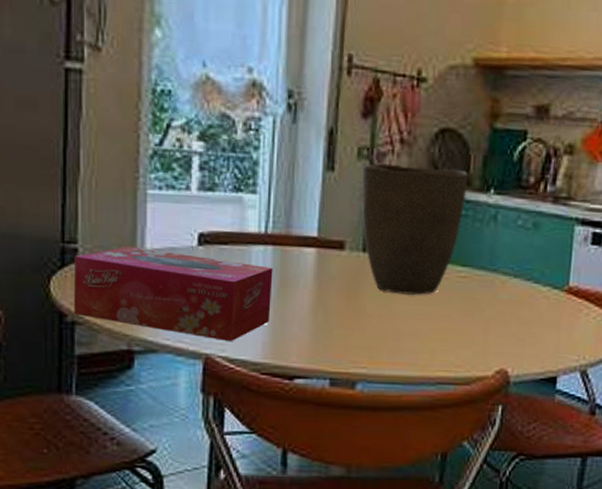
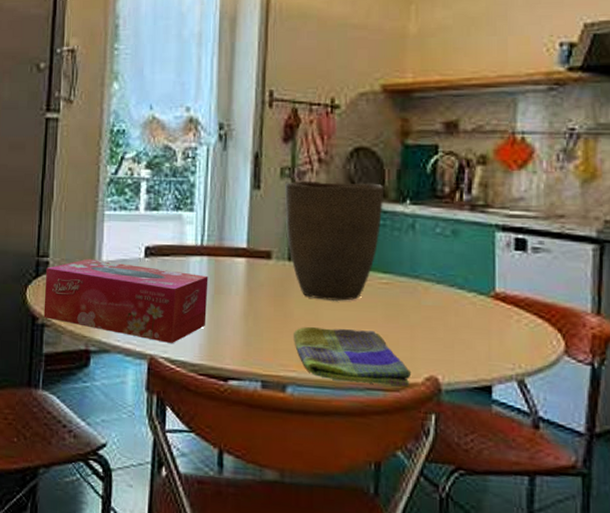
dish towel: none [365,321,483,379] -> present [294,326,412,386]

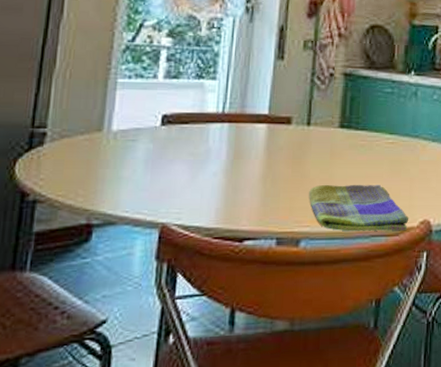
tissue box: present [43,258,208,343] -> none [36,128,228,210]
vase: present [285,180,383,301] -> none [306,53,393,160]

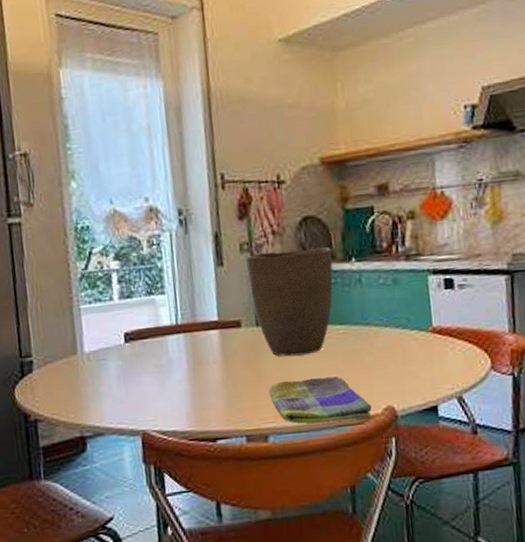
vase: none [306,53,393,160] -> present [245,247,333,356]

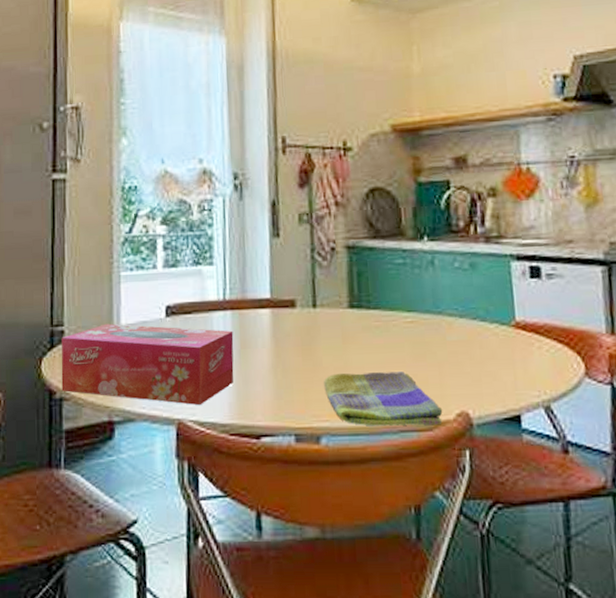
tissue box: none [31,351,190,417] -> present [61,323,234,405]
vase: present [245,247,333,356] -> none [304,222,402,345]

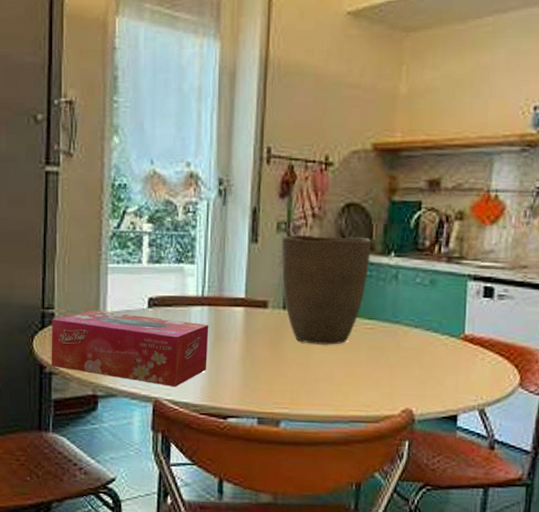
vase: none [304,222,402,345] -> present [280,234,371,345]
dish towel: present [324,371,443,426] -> none [287,368,390,418]

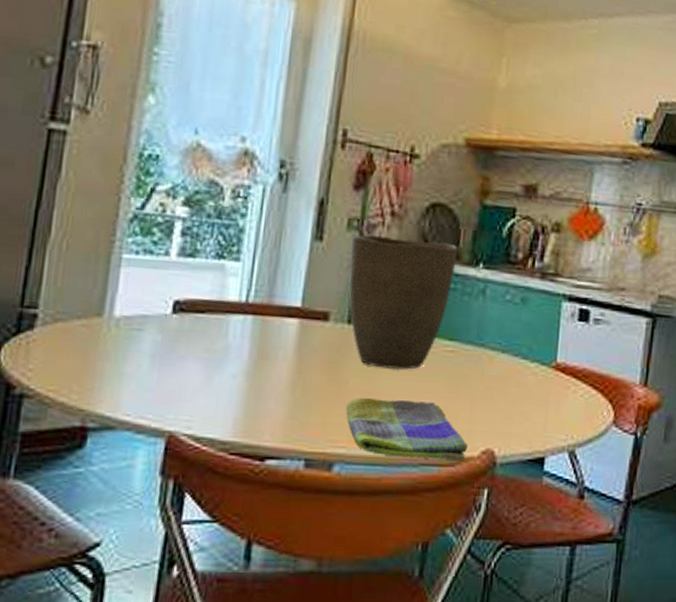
tissue box: present [51,310,209,387] -> none [23,312,252,417]
dish towel: none [287,368,390,418] -> present [346,397,469,460]

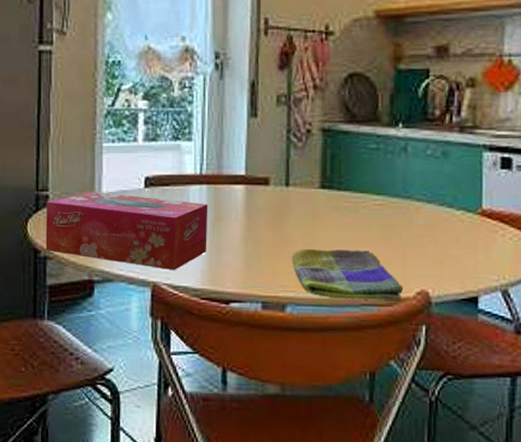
tissue box: none [23,312,252,417] -> present [45,191,208,270]
vase: present [348,234,458,370] -> none [282,107,377,223]

